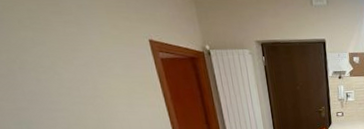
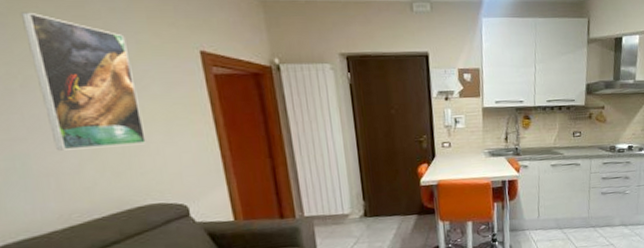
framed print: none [13,9,115,118] -> present [21,12,146,151]

